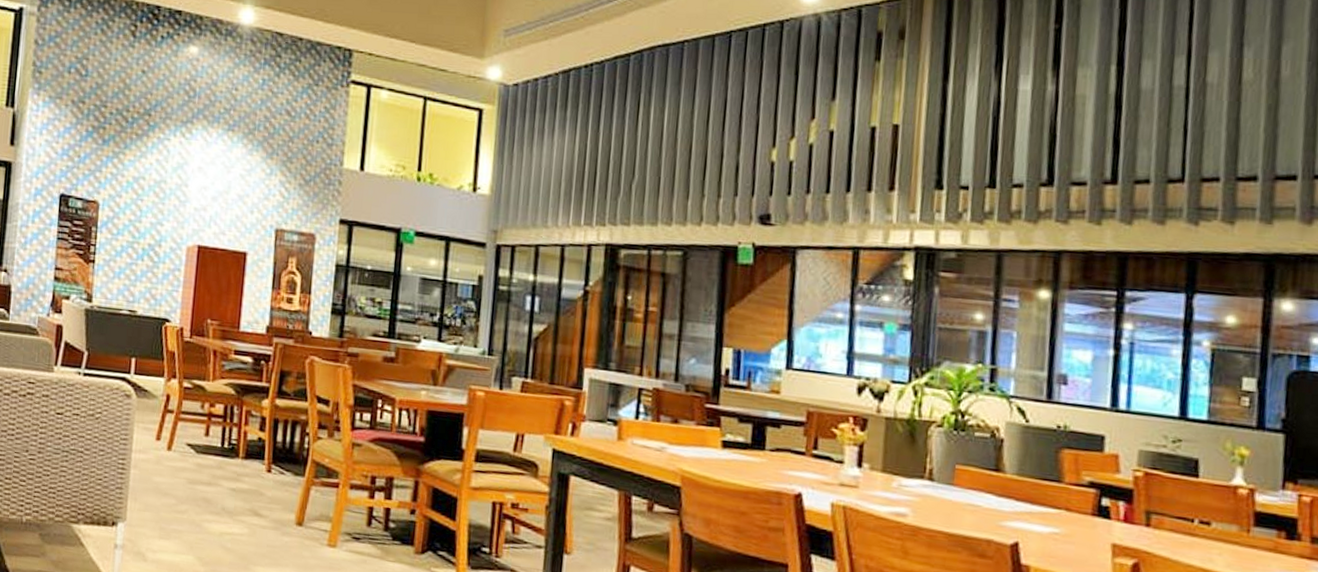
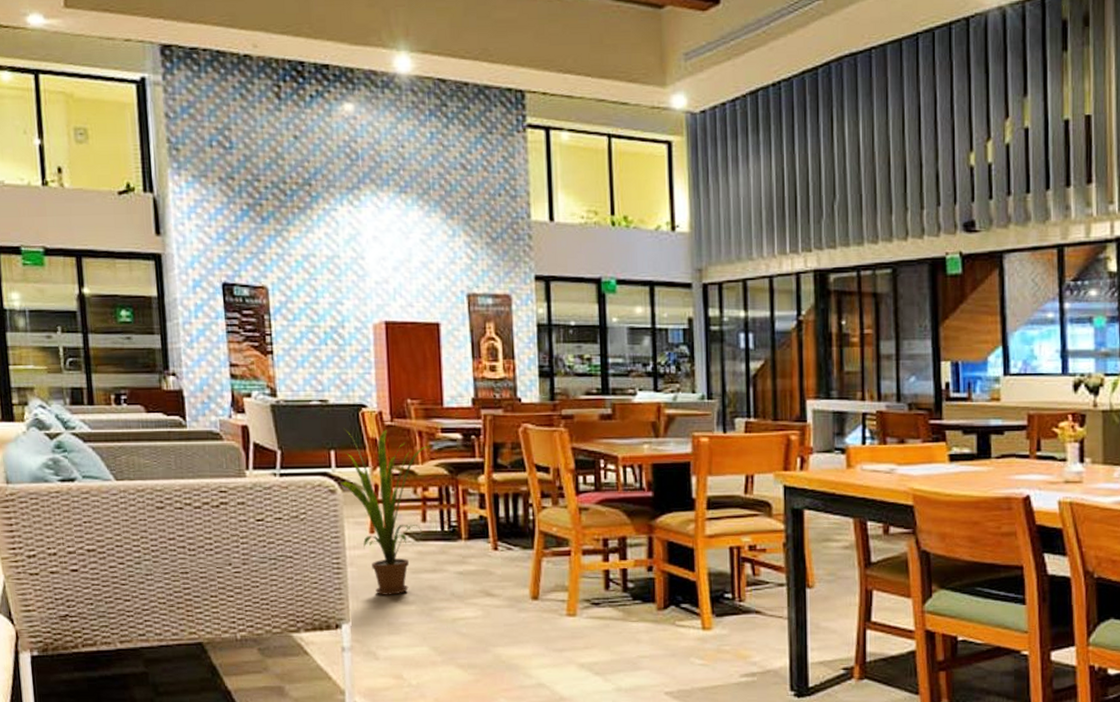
house plant: none [136,338,226,502] -> present [340,428,434,595]

